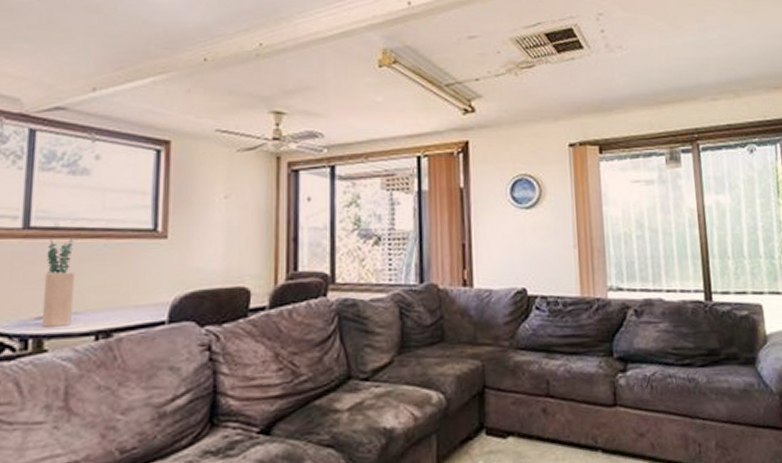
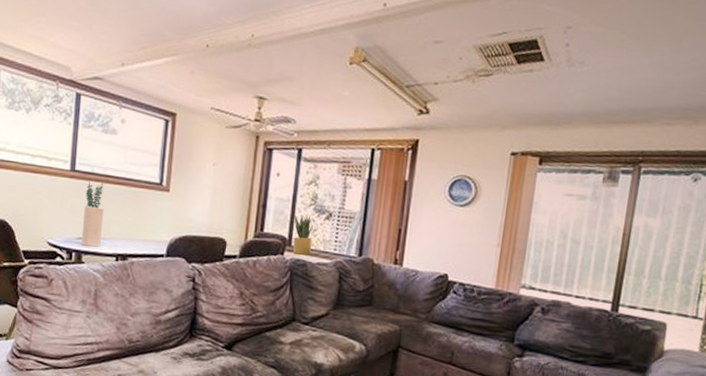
planter: none [334,241,362,294] -> present [292,214,313,256]

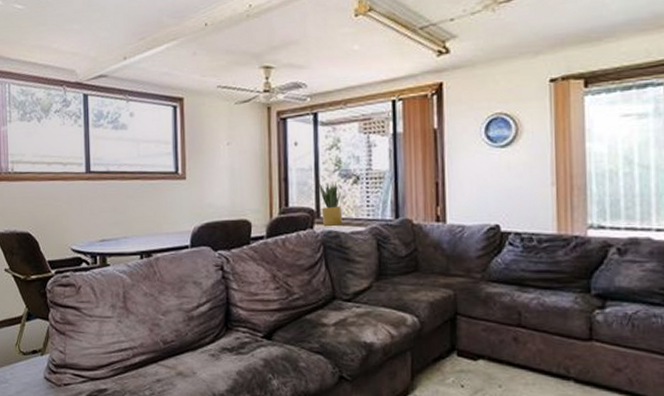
vase: present [81,180,104,247] -> none [103,178,124,247]

